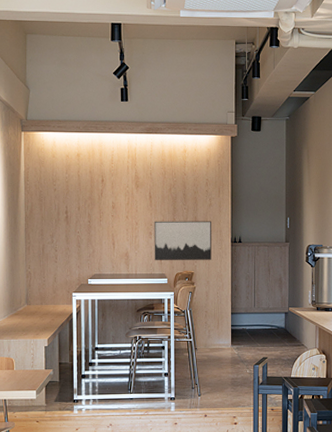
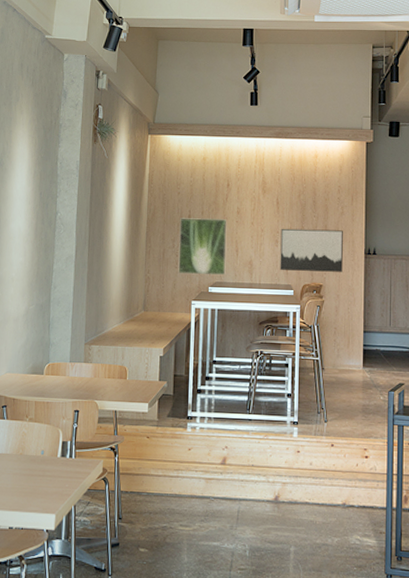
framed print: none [57,214,104,267] -> present [178,218,227,275]

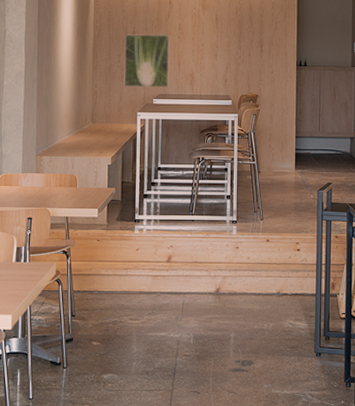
wall art: present [280,228,343,272] -> none [219,43,277,83]

